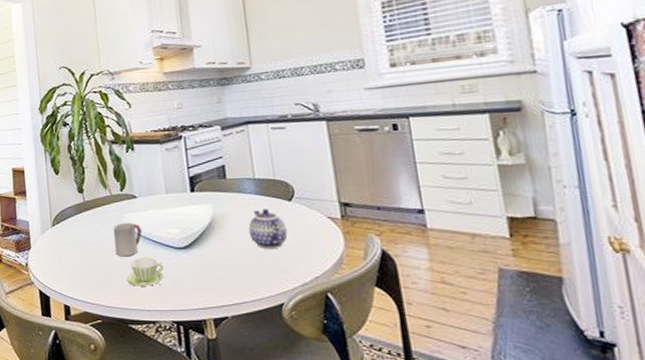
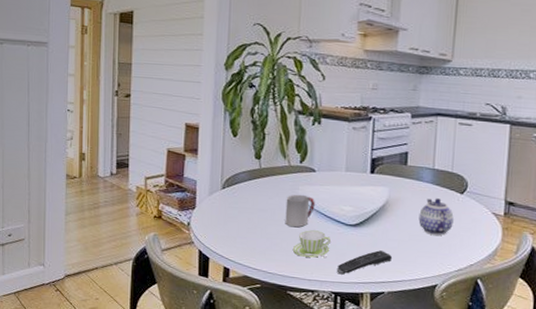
remote control: none [174,272,229,302] -> present [336,250,392,275]

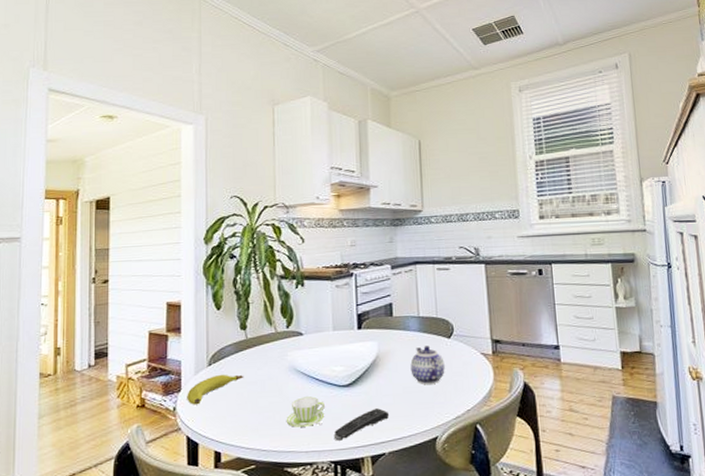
fruit: none [200,198,256,223] -> present [187,374,244,405]
cup: present [285,194,315,228] -> none [275,360,305,397]

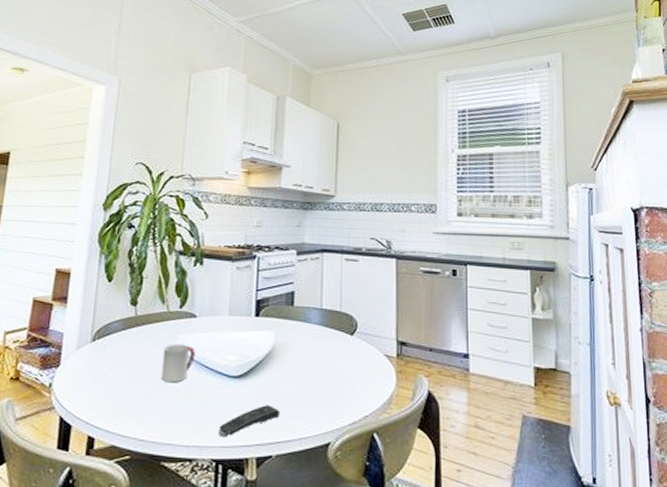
fruit: present [187,374,244,405] -> none [65,351,129,383]
cup: none [275,360,305,397] -> present [161,343,195,383]
cup: present [286,396,325,427] -> none [168,385,212,418]
teapot: present [410,346,445,384] -> none [307,341,345,383]

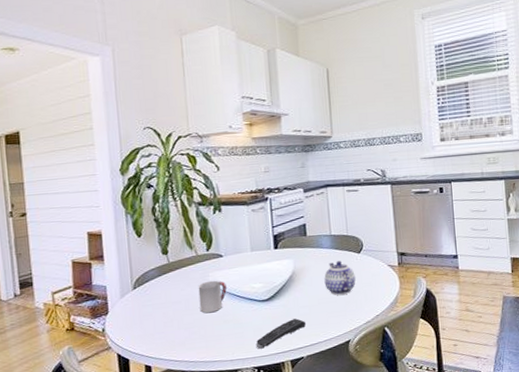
teapot: none [307,341,345,383] -> present [324,261,356,295]

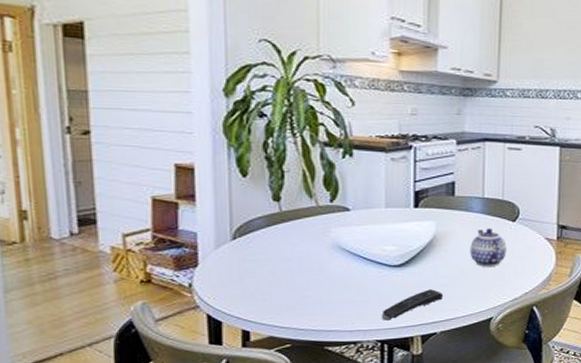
cup: present [198,280,227,314] -> none [316,237,351,275]

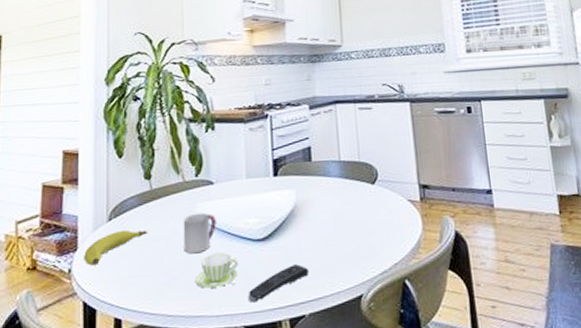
fruit: none [206,249,278,282] -> present [84,229,148,266]
cup: none [316,237,351,275] -> present [183,212,216,254]
cup: none [327,276,372,307] -> present [195,253,238,288]
teapot: present [470,228,507,267] -> none [331,193,369,236]

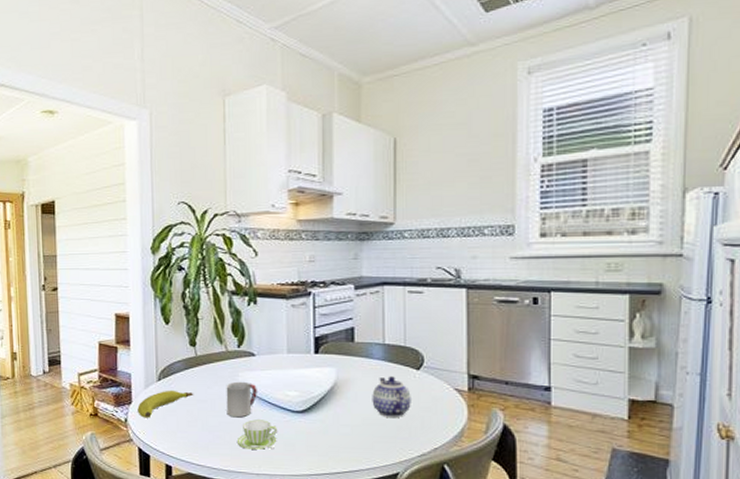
remote control: present [248,264,308,303] -> none [286,438,345,467]
teapot: none [331,193,369,236] -> present [372,376,411,417]

